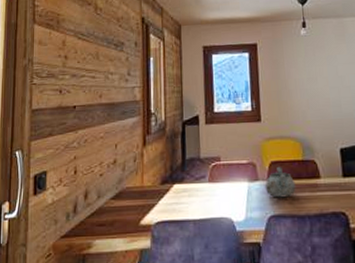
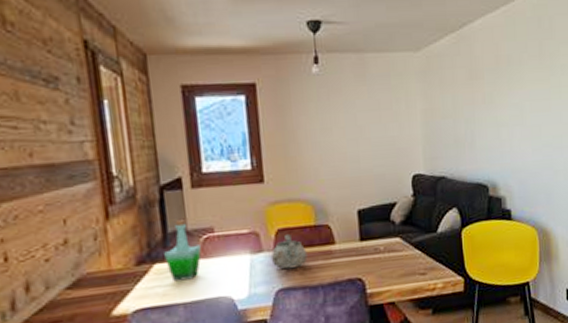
bottle: none [182,149,211,200] -> present [164,220,202,282]

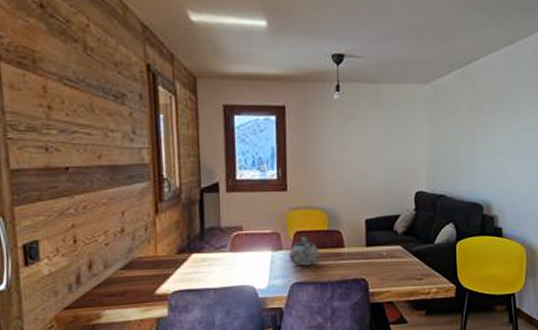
bottle: present [164,220,202,282] -> none [201,218,232,270]

